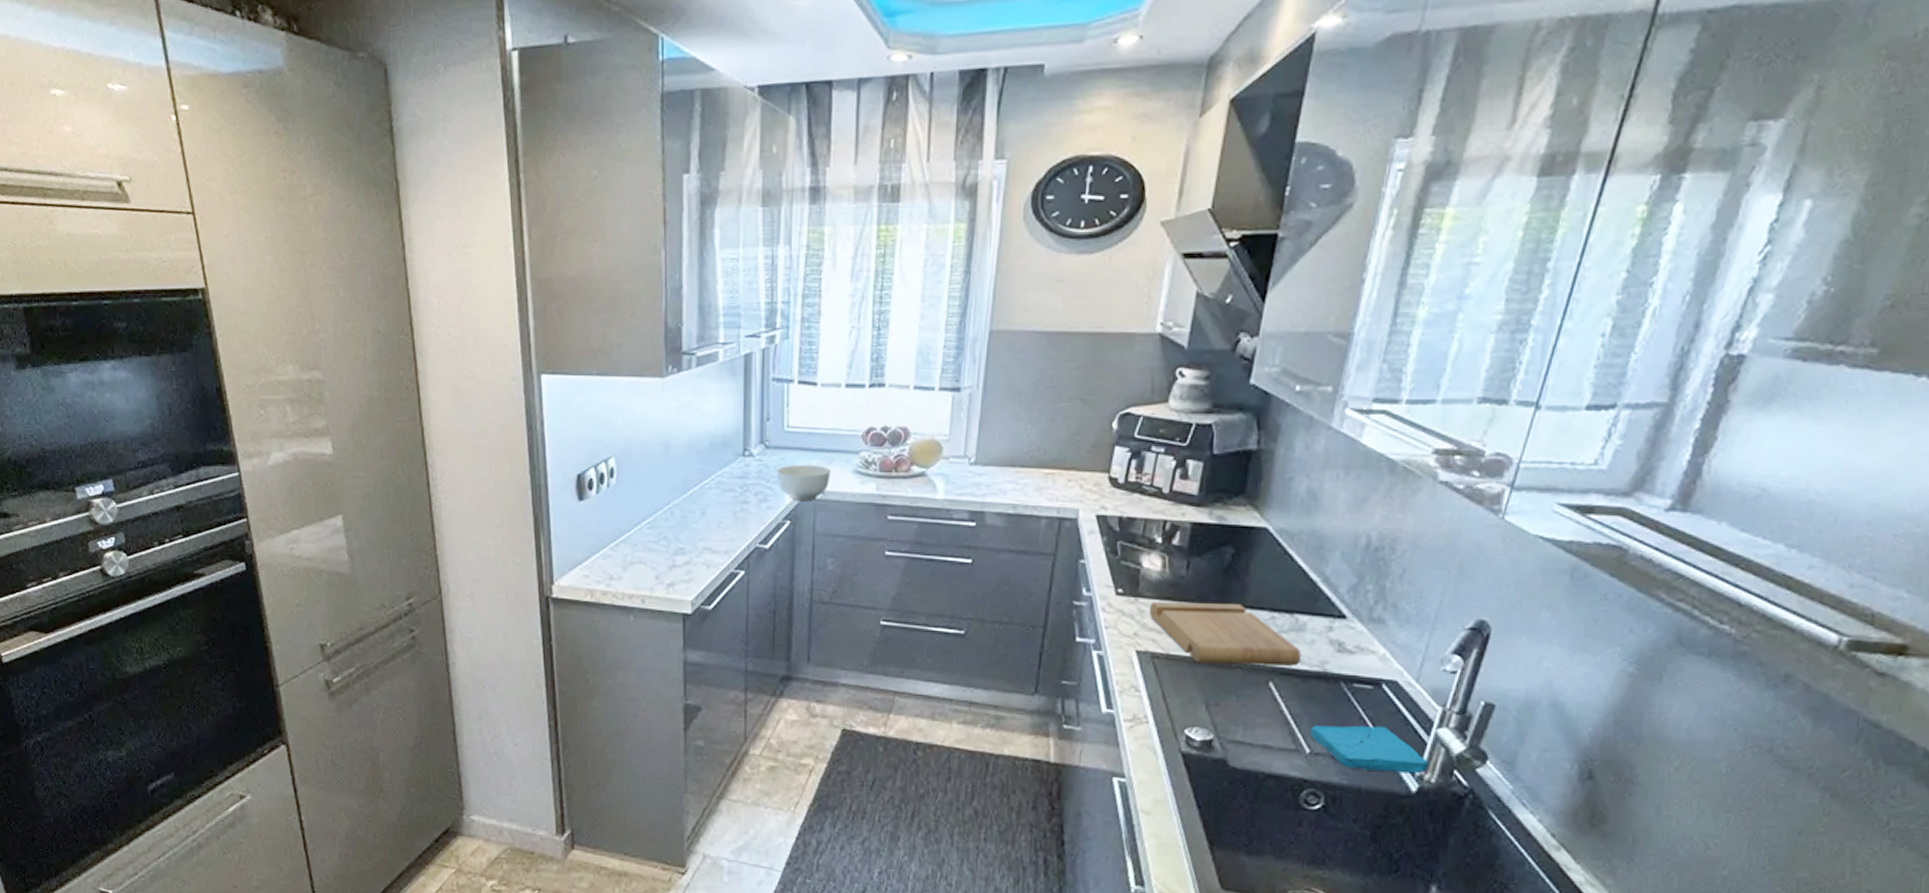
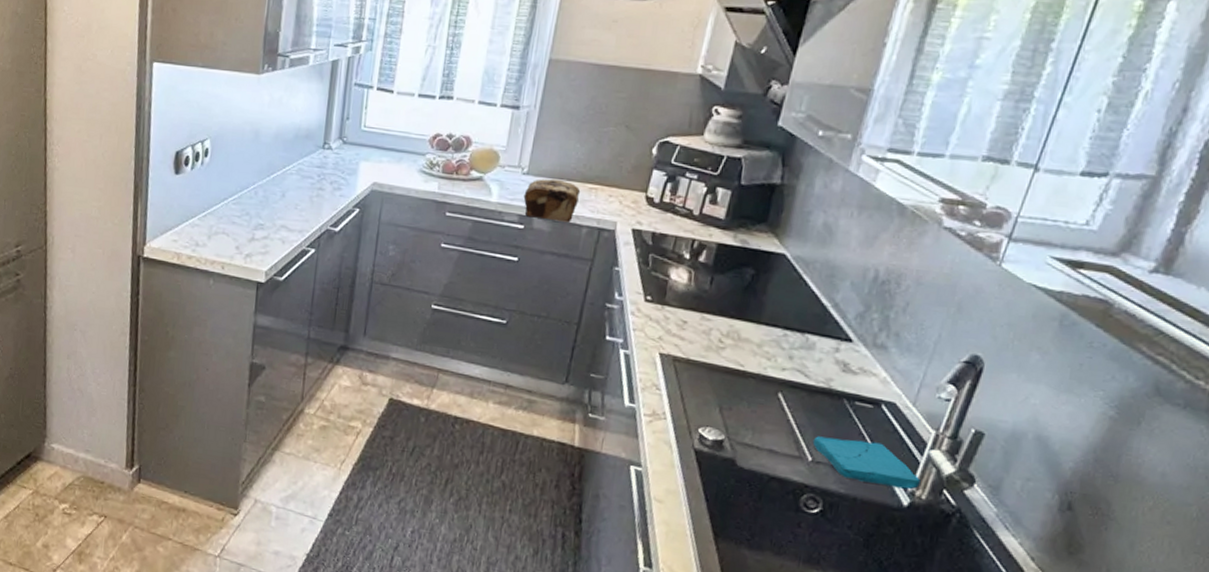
bowl: present [776,464,831,502] -> none [350,160,400,193]
bread loaf: none [973,467,1036,514] -> present [523,178,581,223]
cutting board: present [1149,601,1302,666] -> none [673,310,810,381]

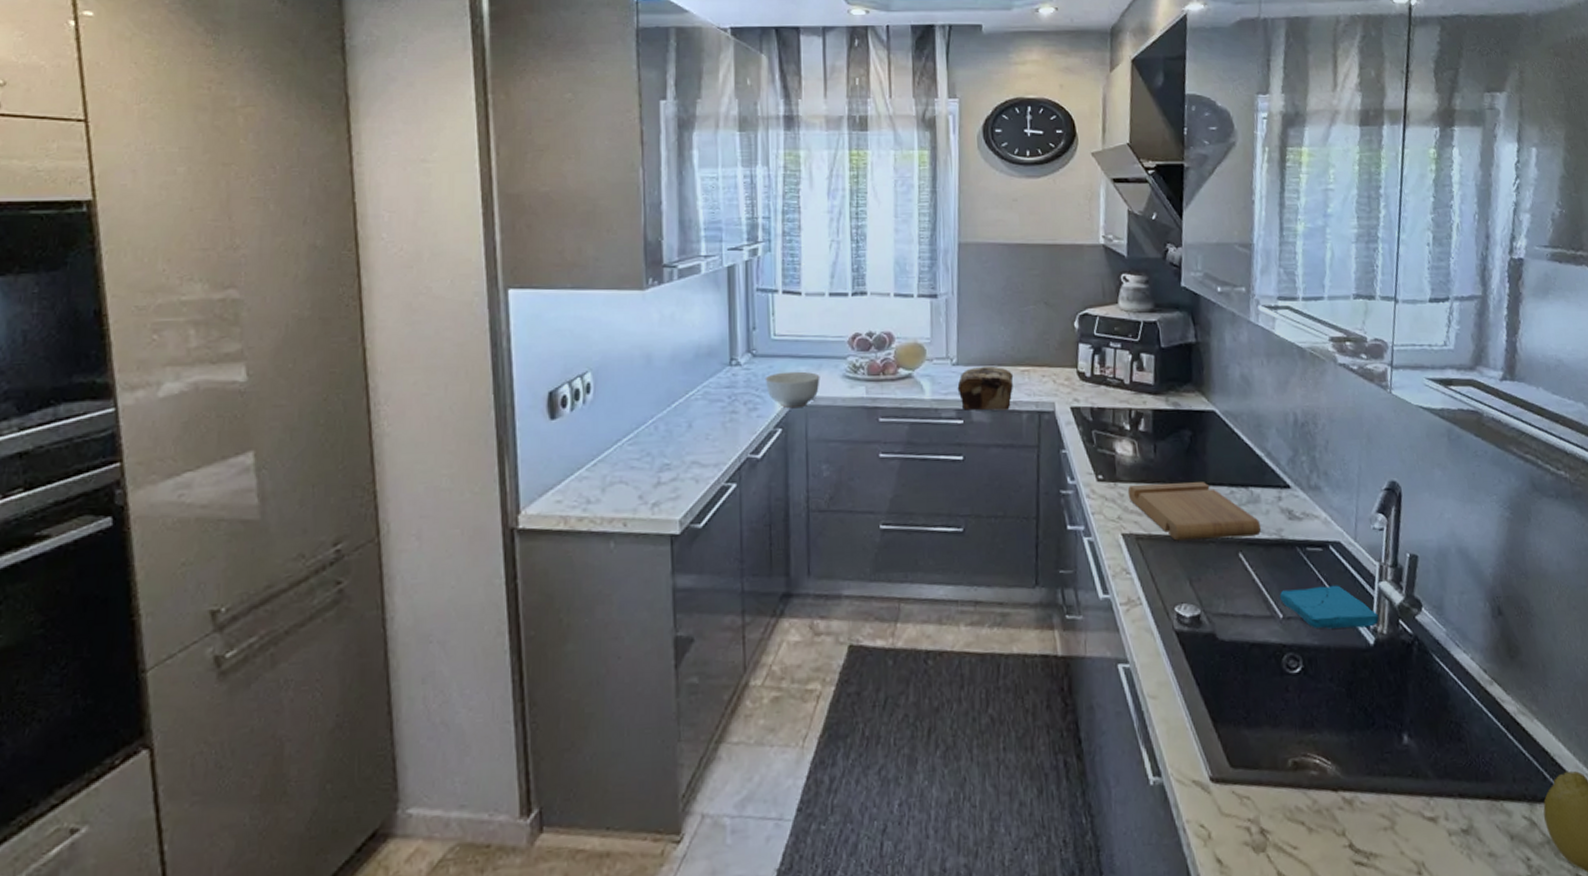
bowl: none [350,160,400,193] -> present [765,371,820,409]
cutting board: none [673,310,810,381] -> present [1127,482,1262,541]

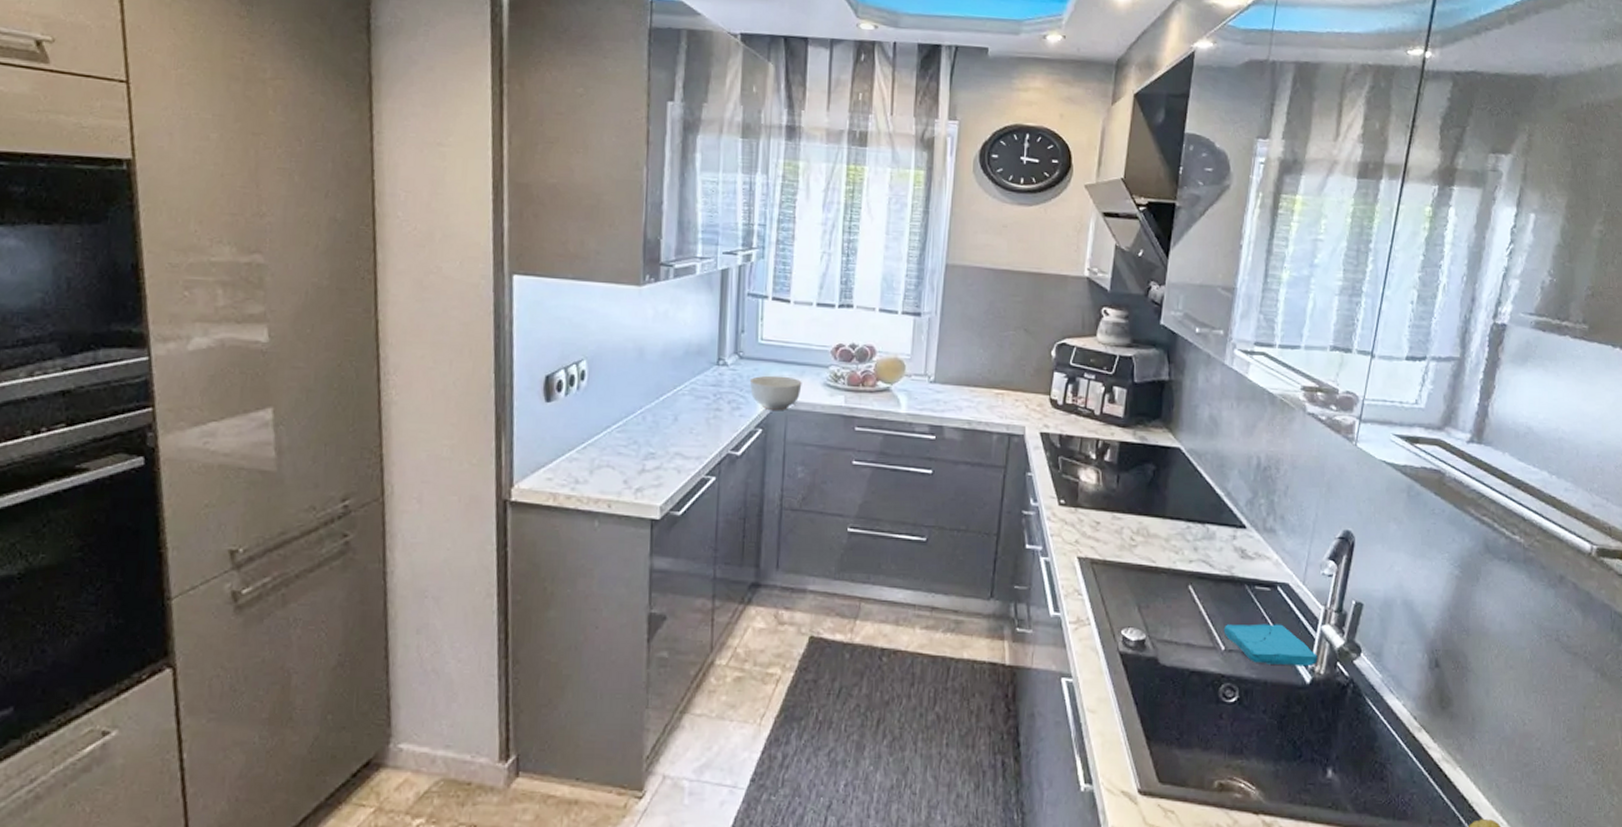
bread loaf: present [957,366,1014,411] -> none [932,386,988,430]
cutting board: present [1127,482,1262,541] -> none [1087,511,1213,571]

